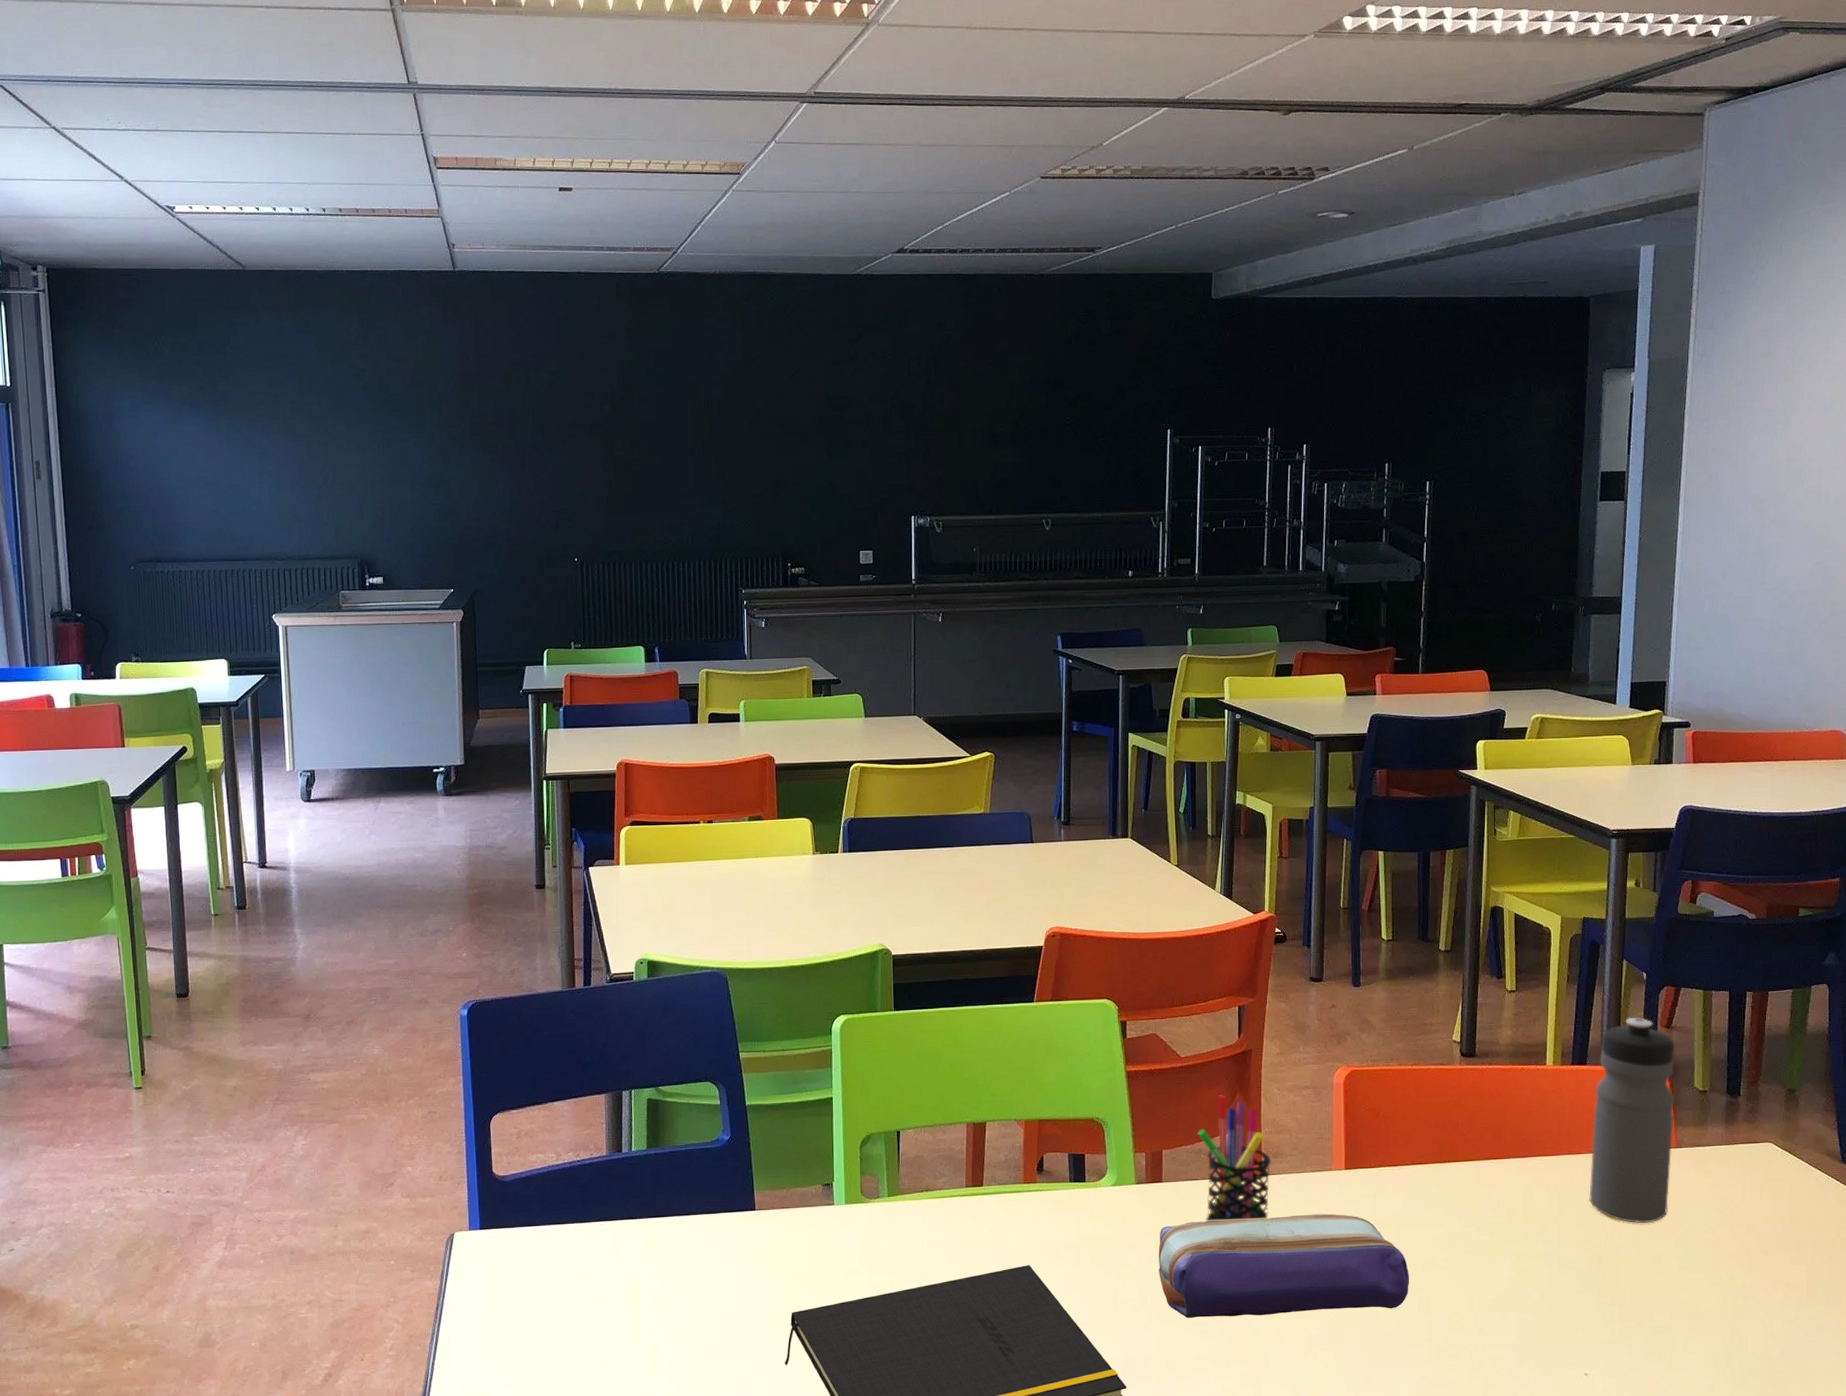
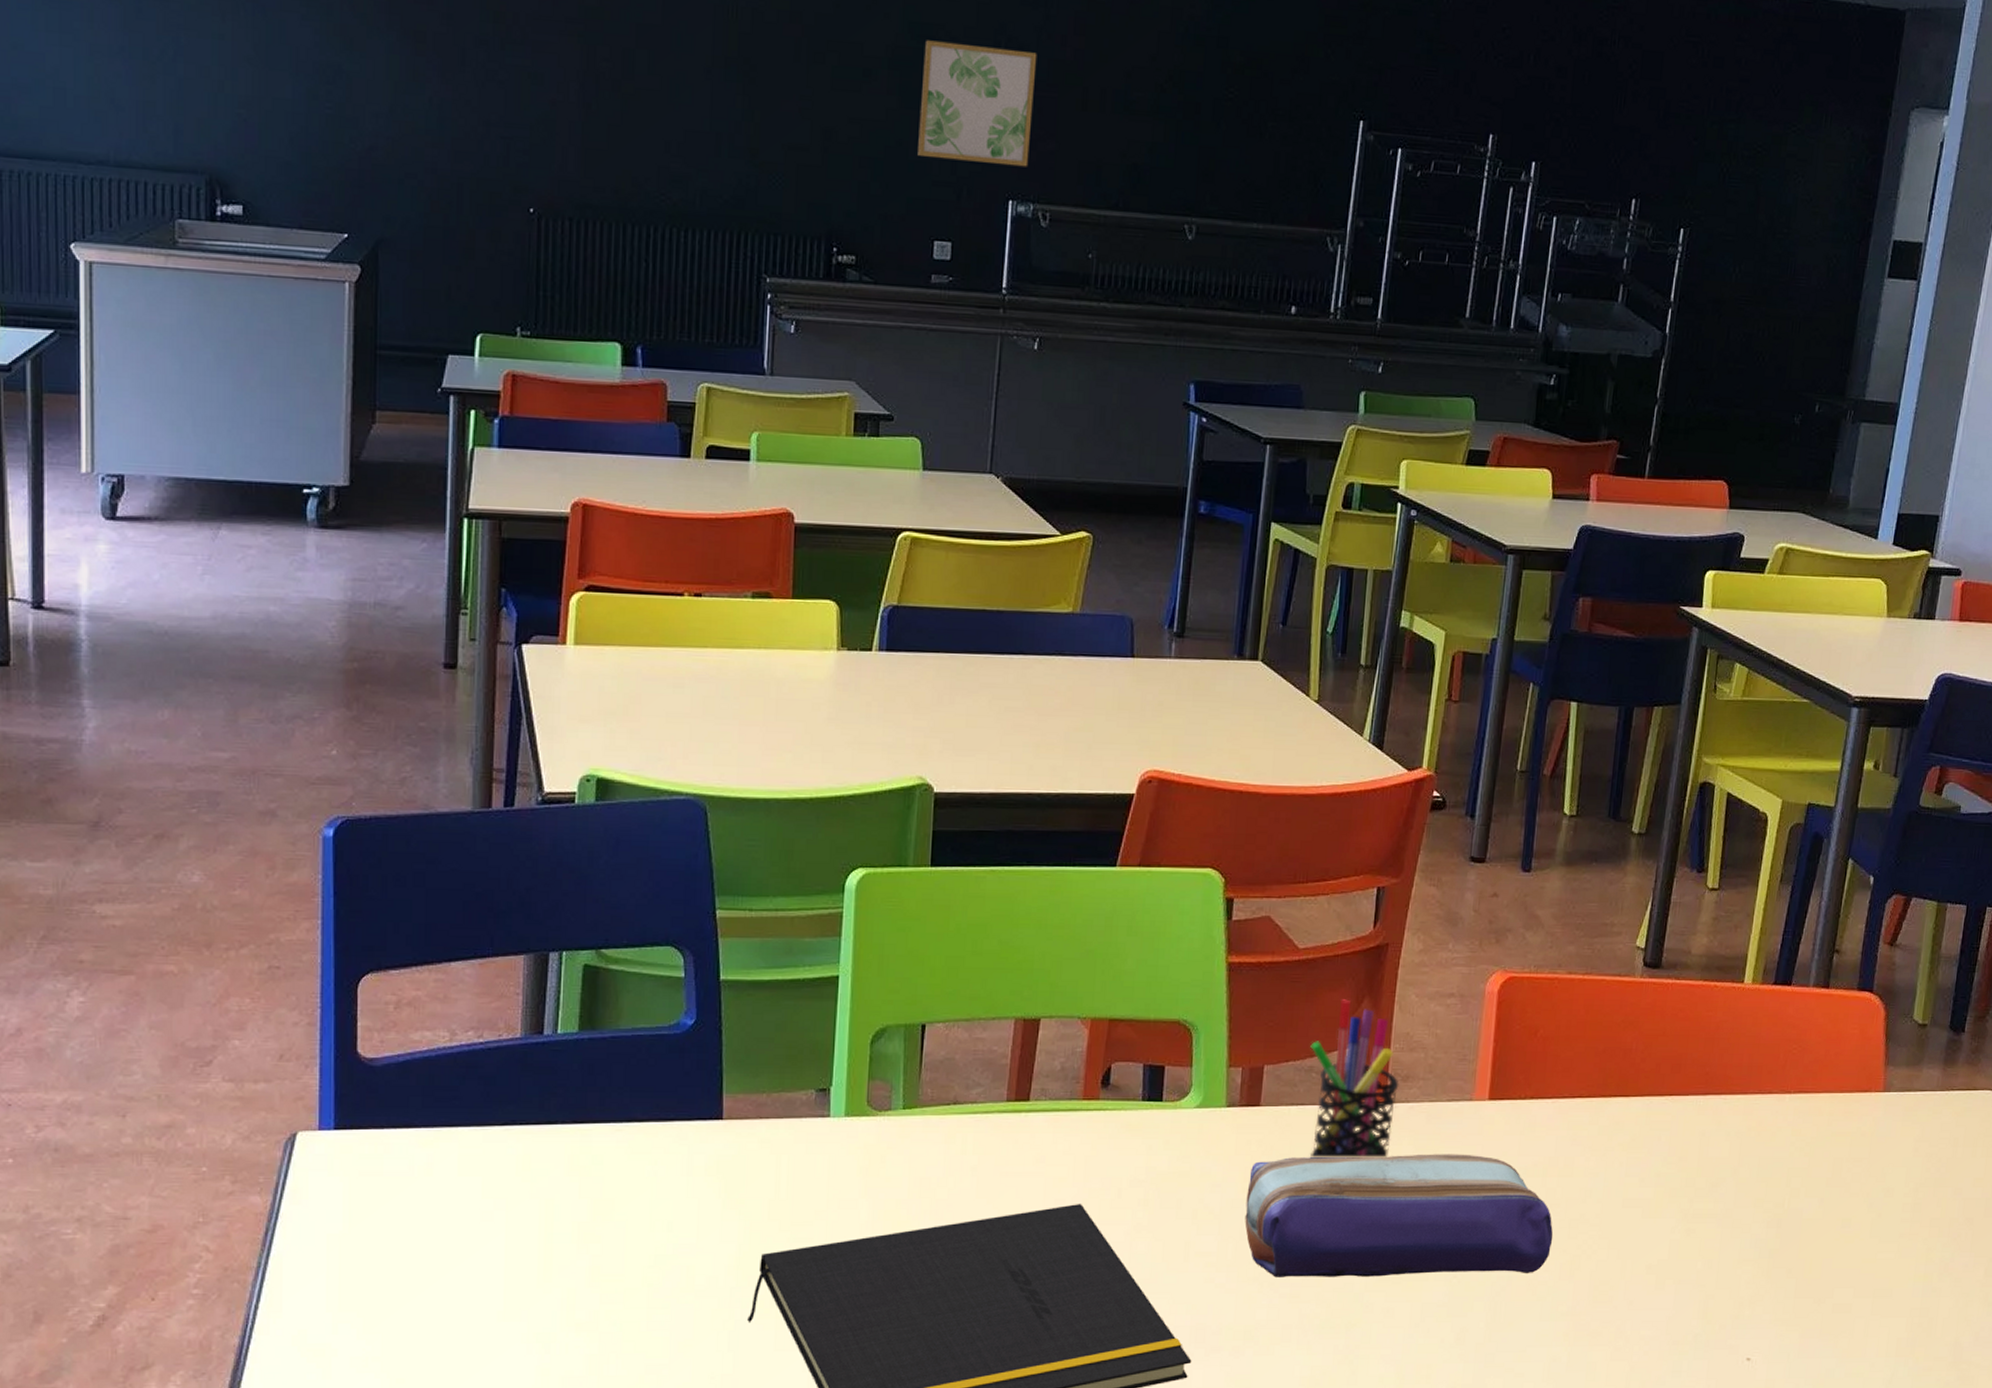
wall art: none [842,408,924,492] -> present [918,40,1037,167]
water bottle: present [1589,1017,1675,1224] -> none [1775,929,1896,1181]

